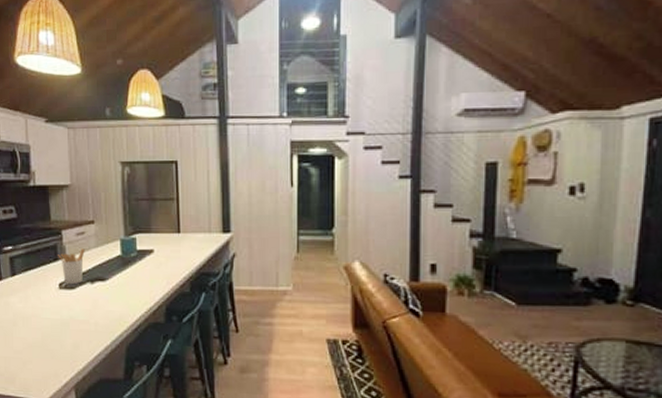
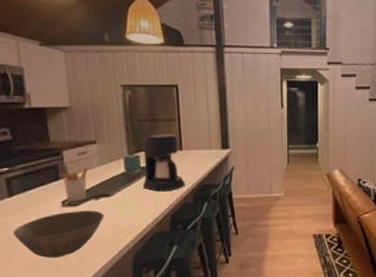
bowl: none [14,294,99,343] -> present [13,210,104,258]
coffee maker: none [138,214,182,278] -> present [142,134,185,192]

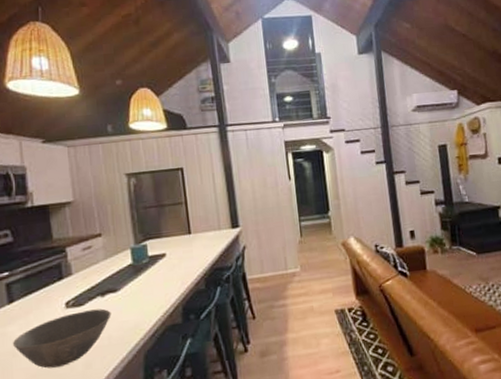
utensil holder: present [58,167,88,202] -> none [62,262,93,303]
coffee maker: present [142,134,185,192] -> none [150,217,196,281]

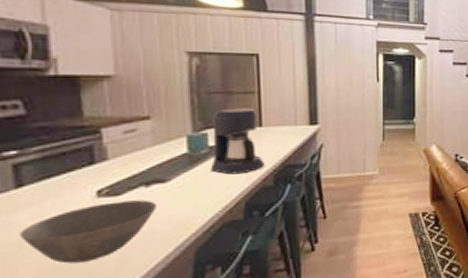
coffee maker: none [150,217,196,281] -> present [210,108,265,175]

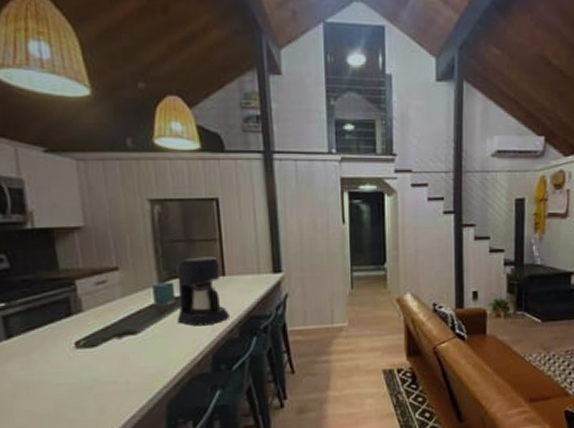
bowl: present [20,200,157,264] -> none [13,351,130,412]

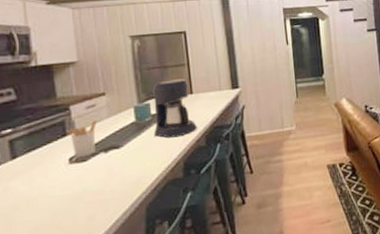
utensil holder: none [70,299,108,343] -> present [65,120,97,158]

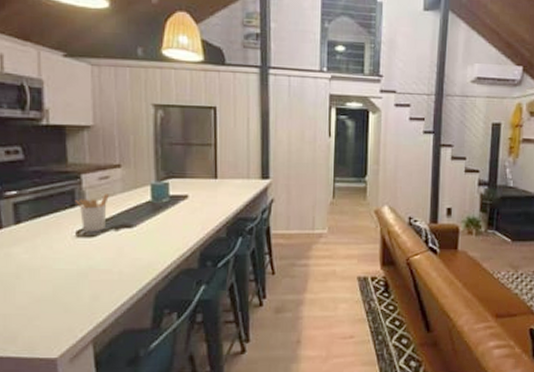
coffee maker: present [153,78,197,138] -> none [170,159,218,224]

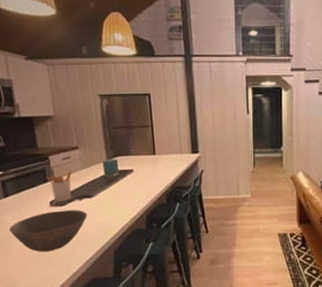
bowl: none [17,242,124,295] -> present [9,210,88,252]

